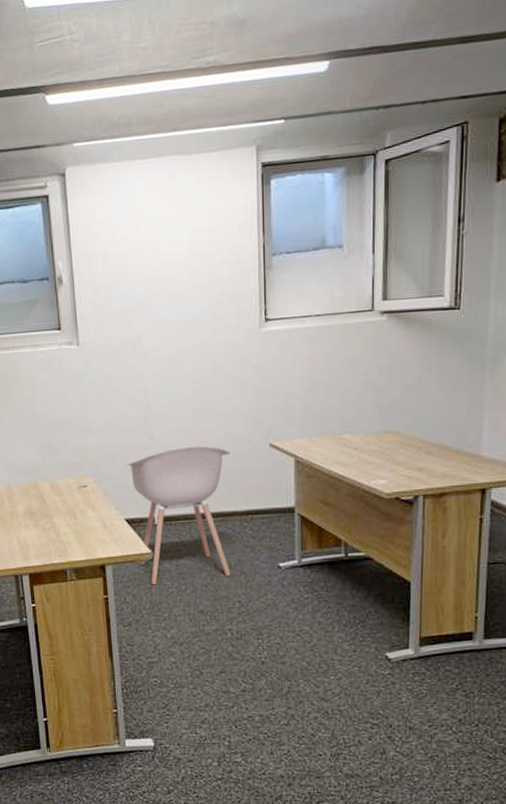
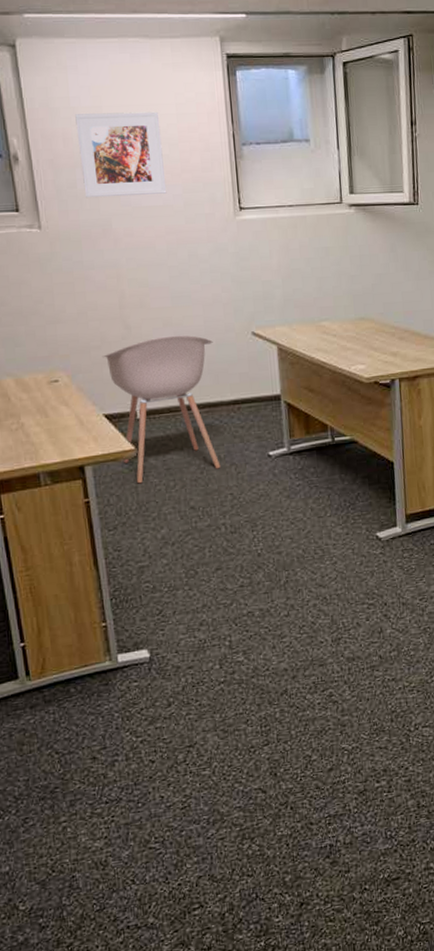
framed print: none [114,227,195,315] -> present [75,111,167,199]

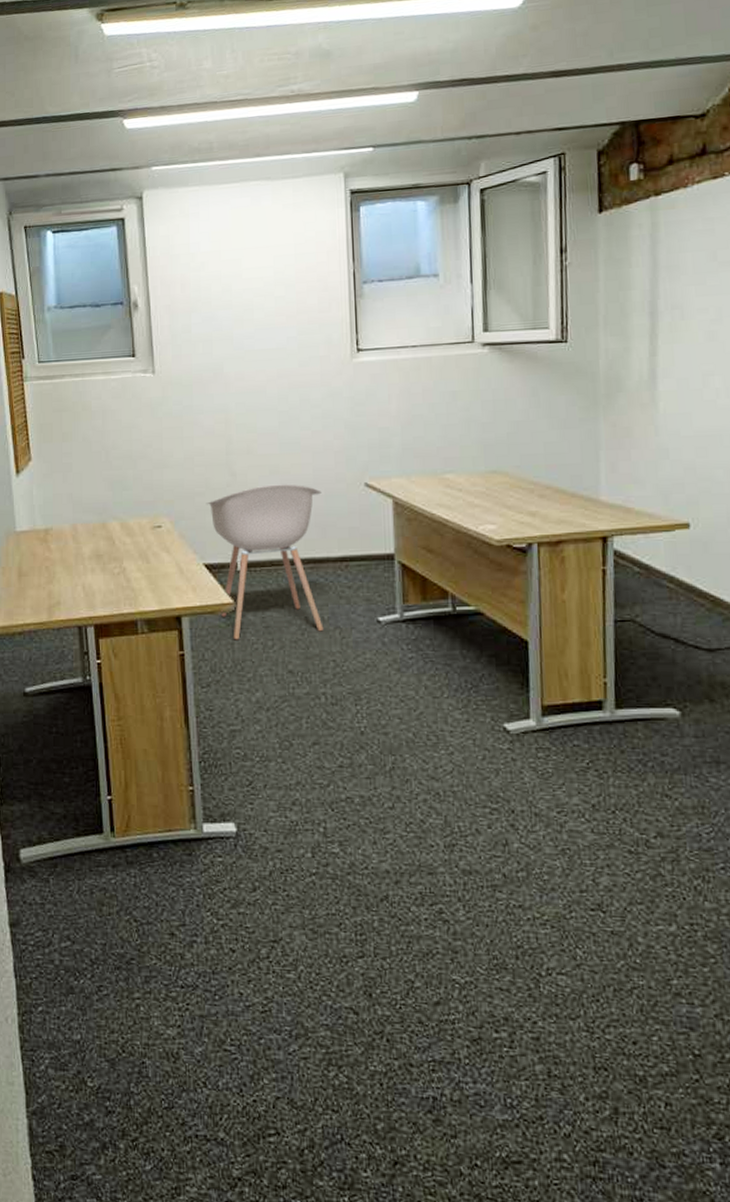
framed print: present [75,111,167,199] -> none [194,253,281,343]

